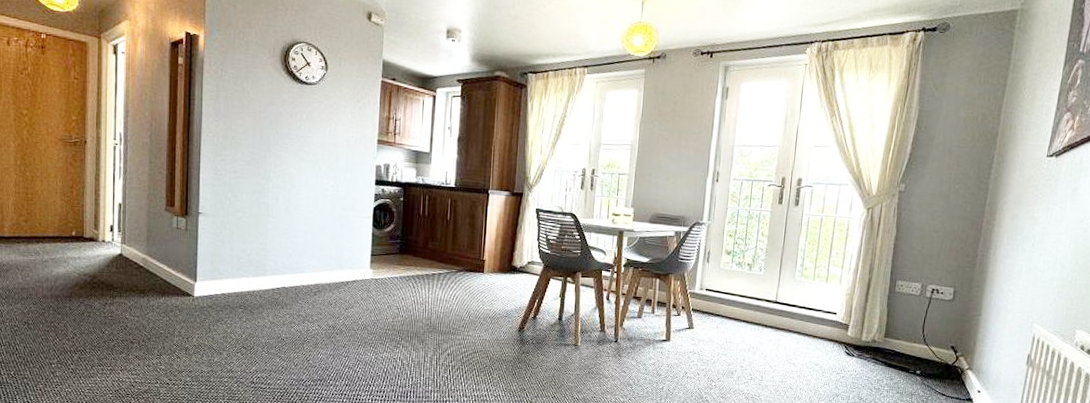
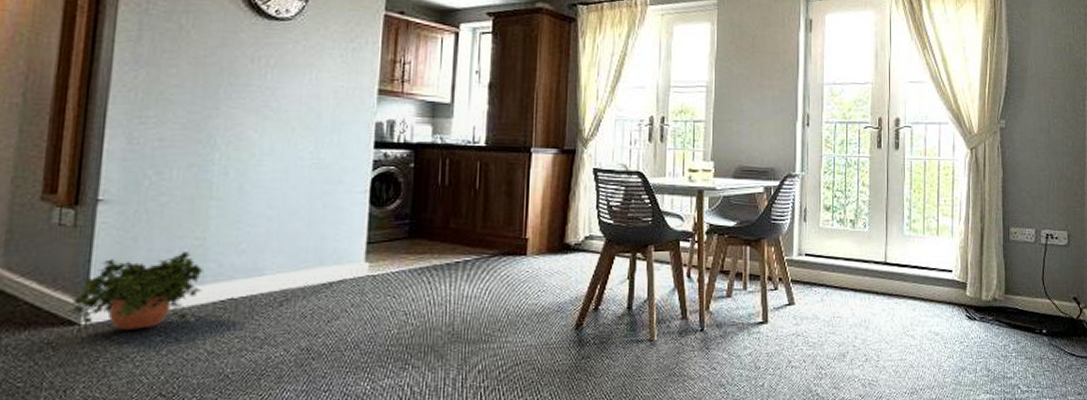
potted plant: none [186,252,266,303] -> present [68,252,204,330]

